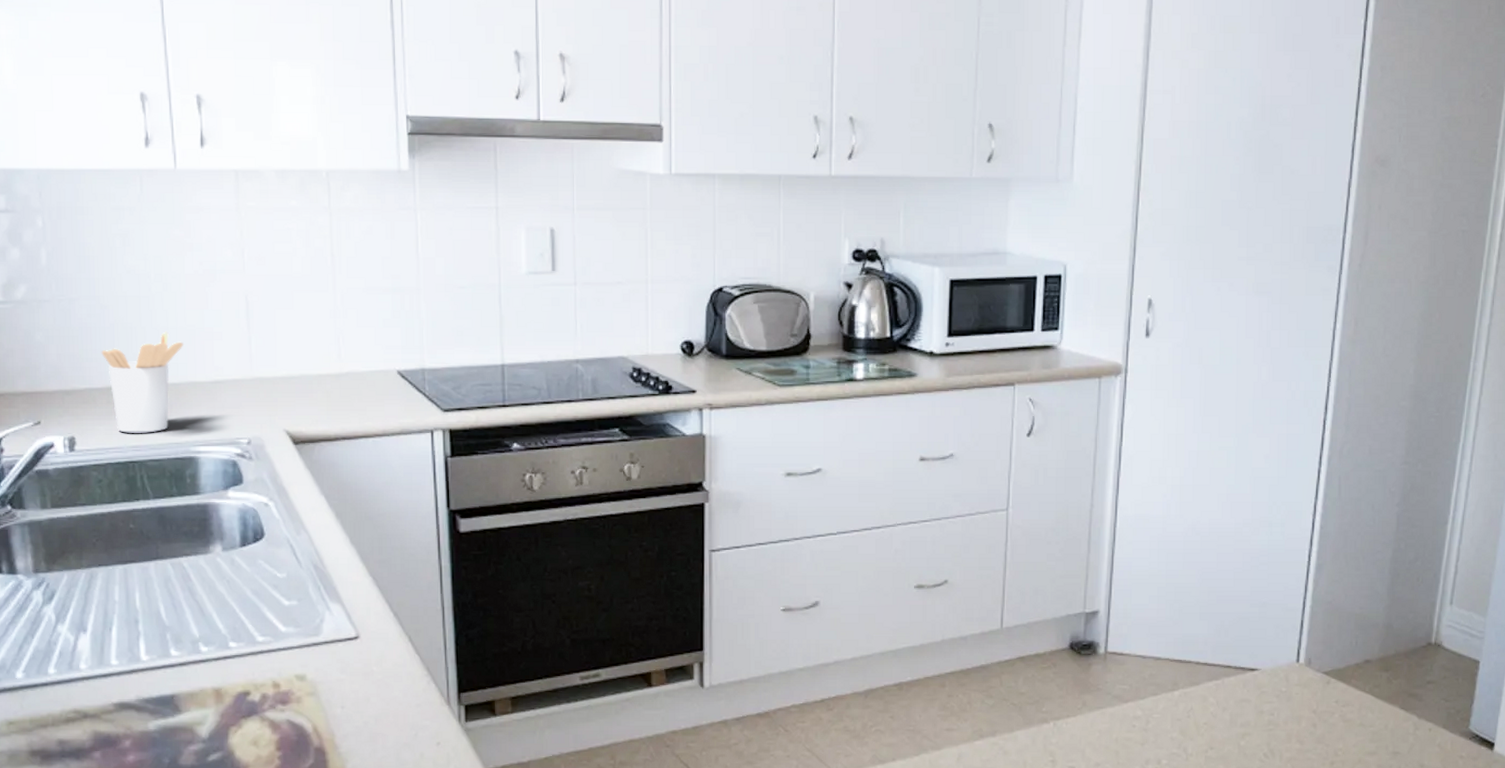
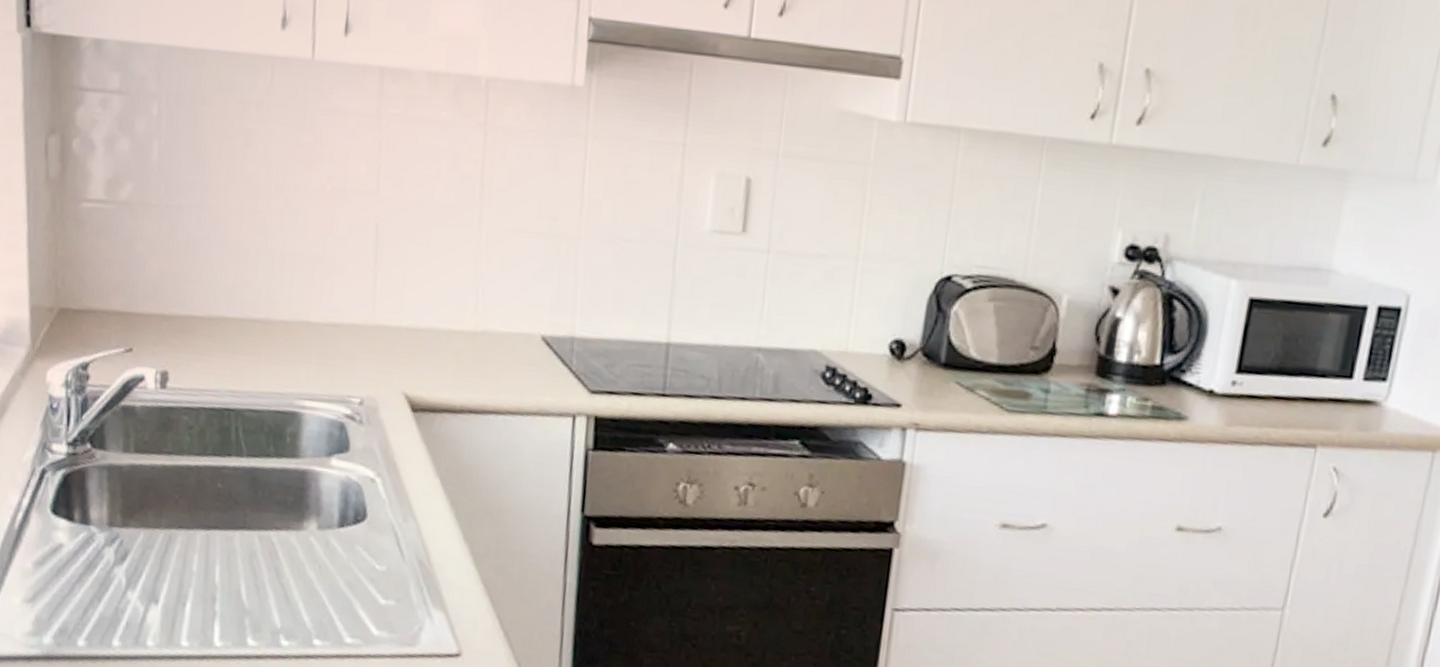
utensil holder: present [100,331,185,433] -> none [206,257,301,377]

